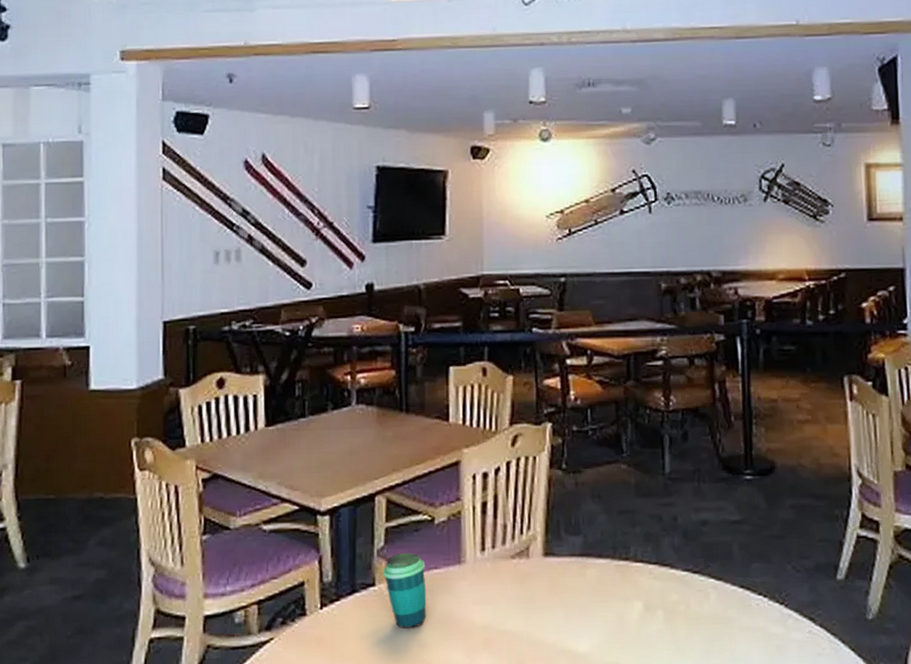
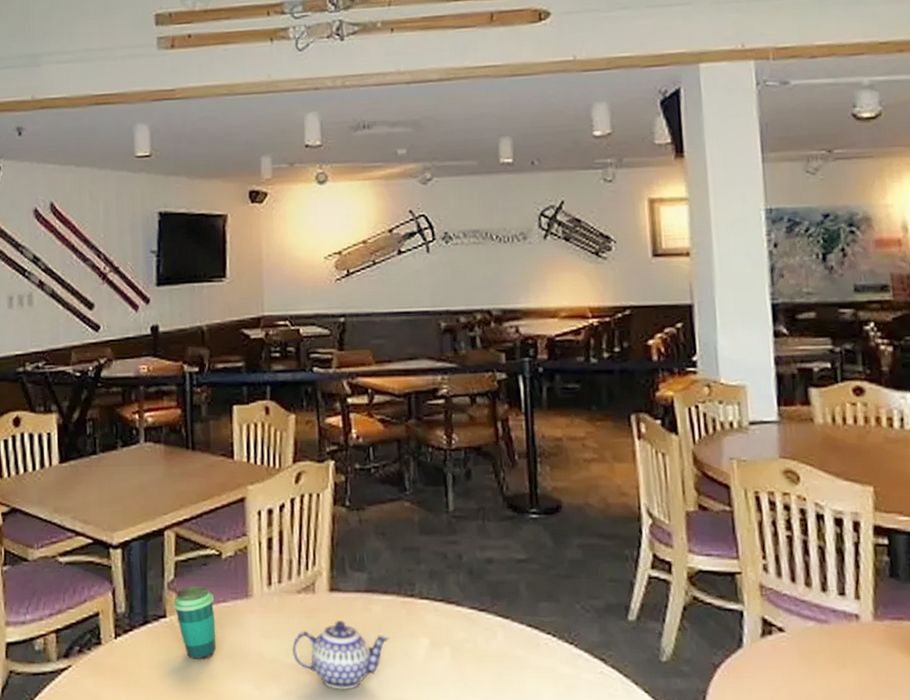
teapot: none [504,585,603,656] -> present [291,621,389,690]

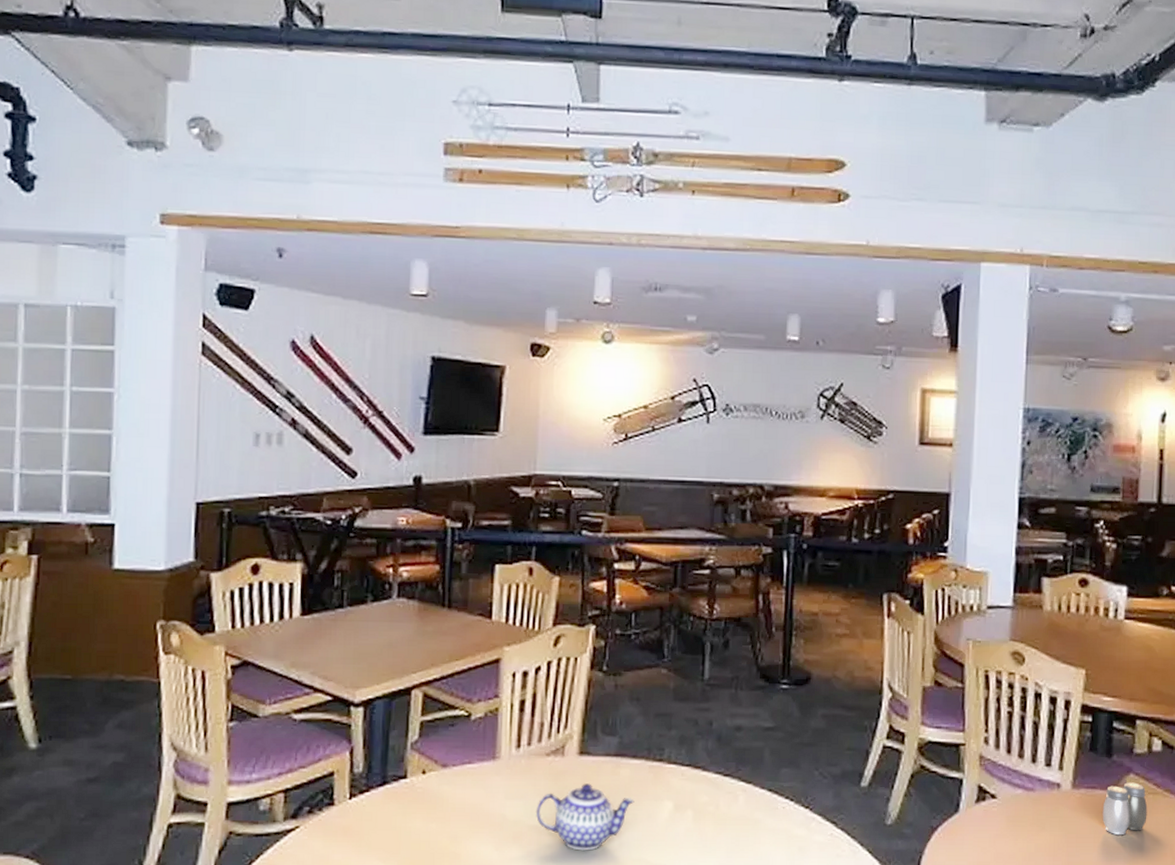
cup: present [173,585,216,659] -> none [416,746,460,820]

